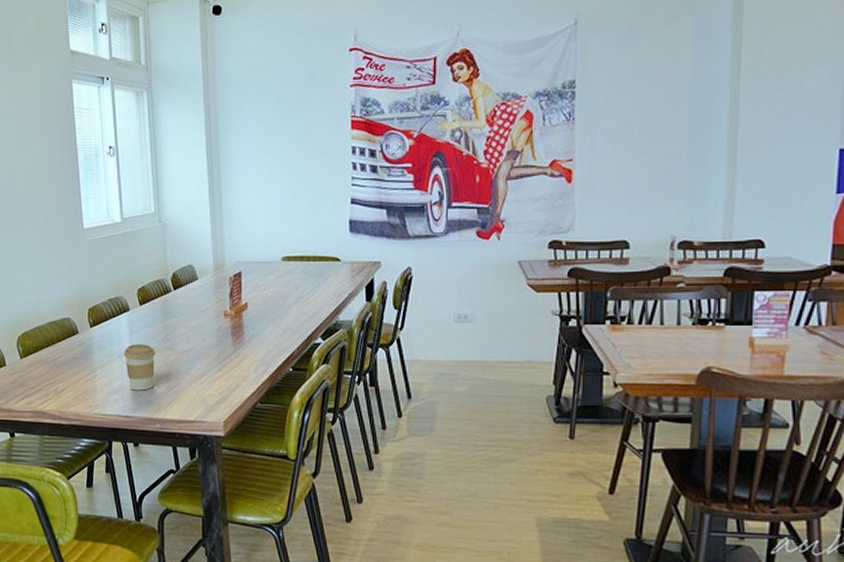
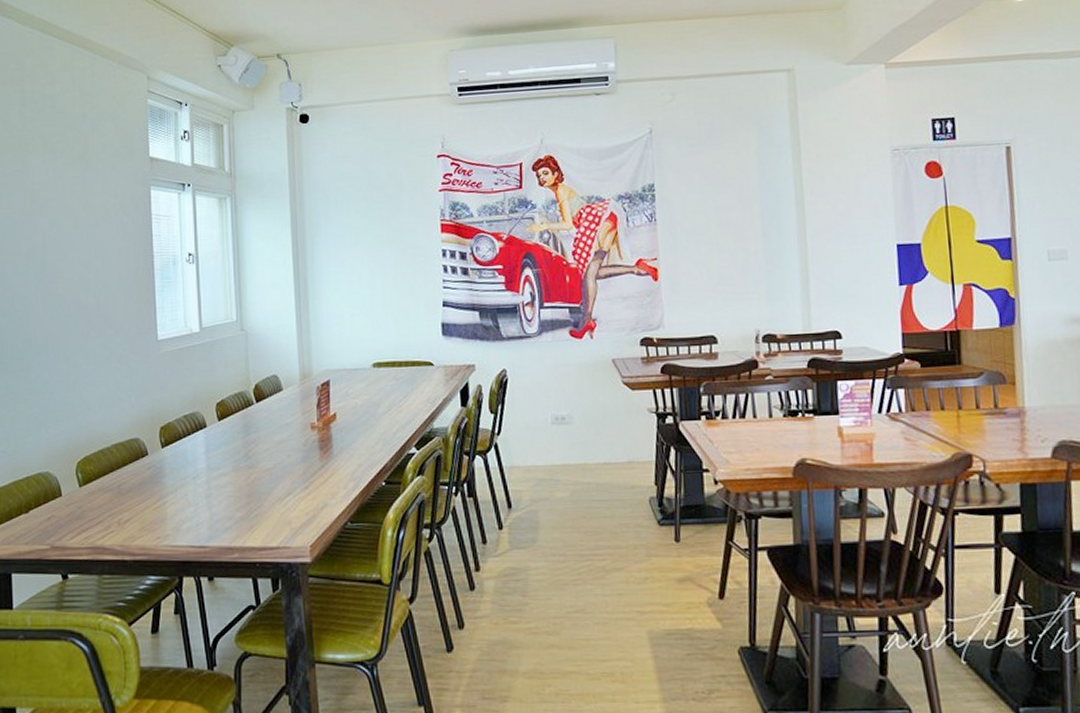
coffee cup: present [123,344,155,391] -> none [198,463,235,517]

